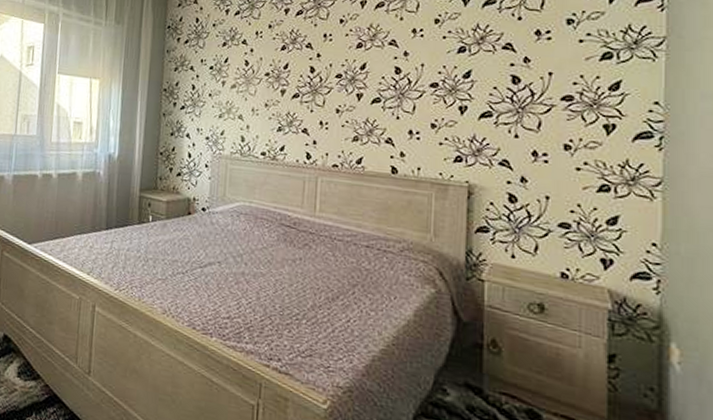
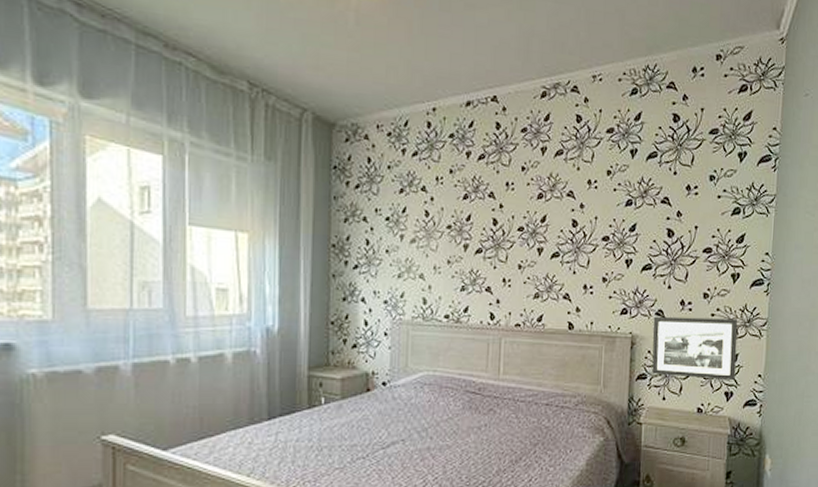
picture frame: none [495,166,617,247] -> present [652,316,738,381]

